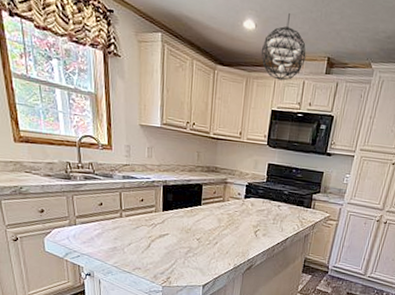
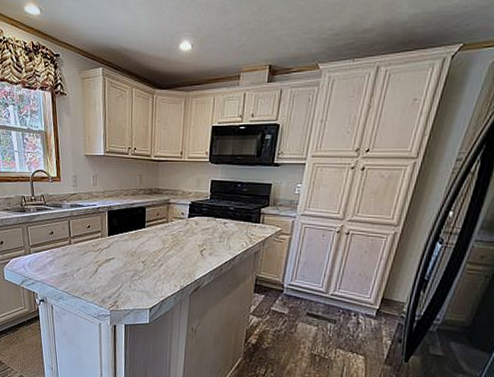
pendant light: present [261,13,306,81] -> none [198,28,246,96]

